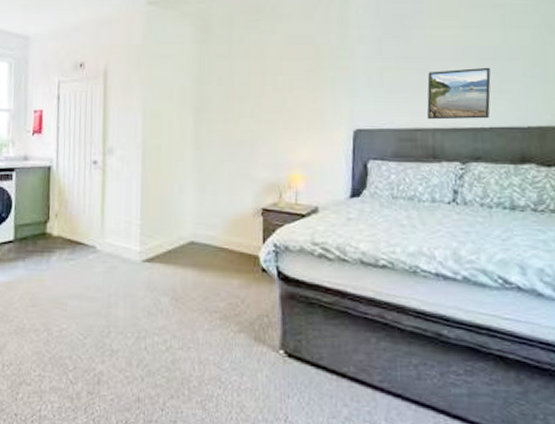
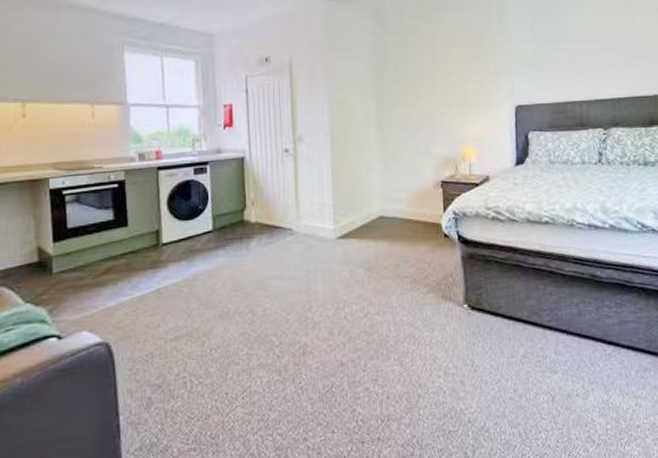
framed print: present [426,67,491,120] -> none [573,46,624,94]

